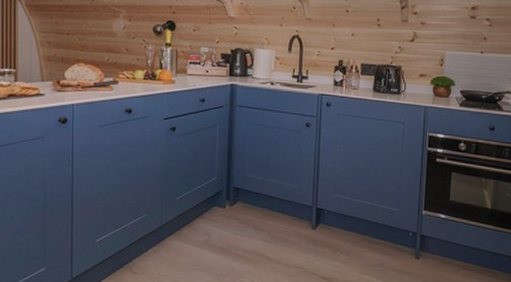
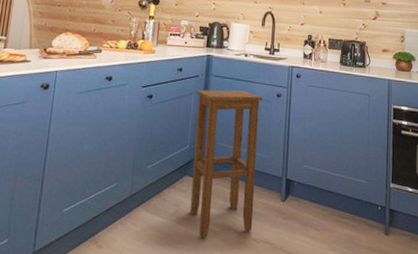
stool: none [220,120,291,264] -> present [189,89,262,238]

